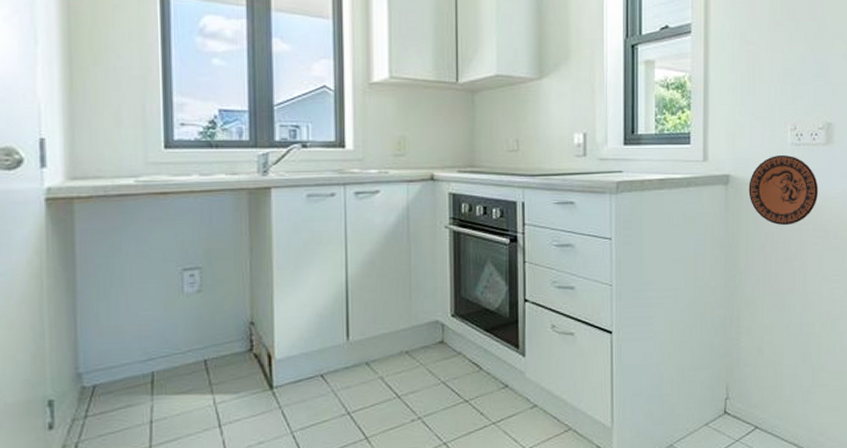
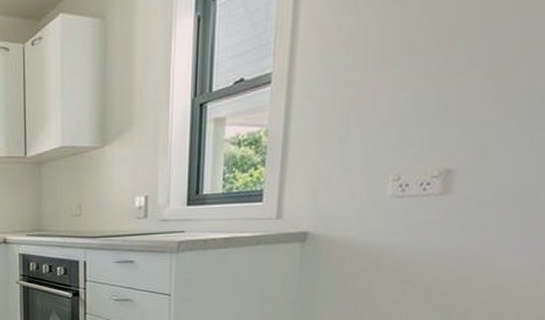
decorative plate: present [748,155,819,226] -> none [330,209,425,285]

